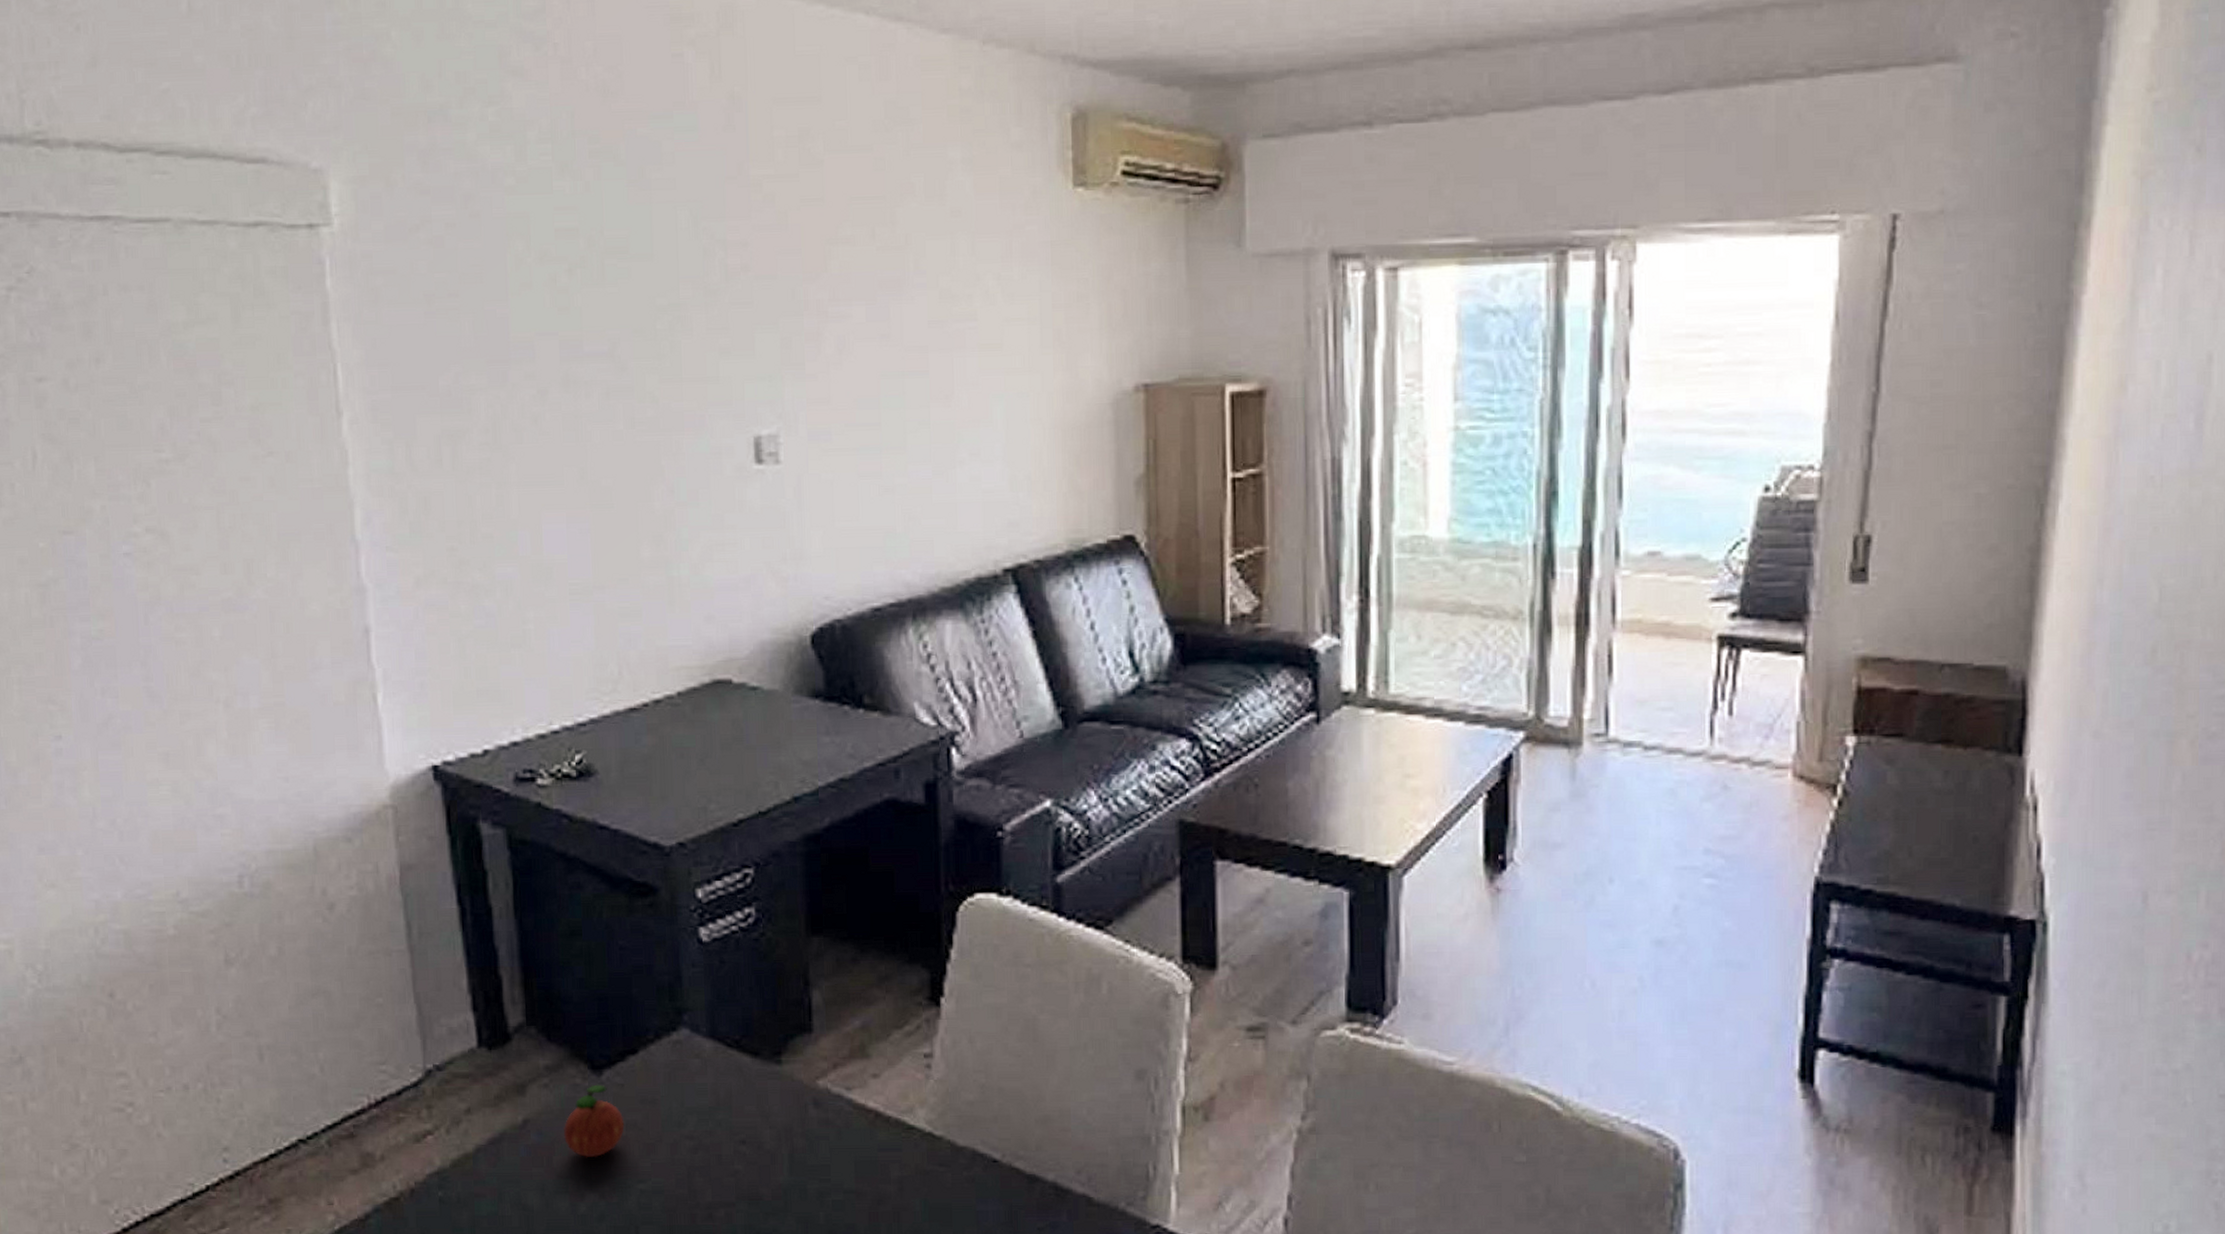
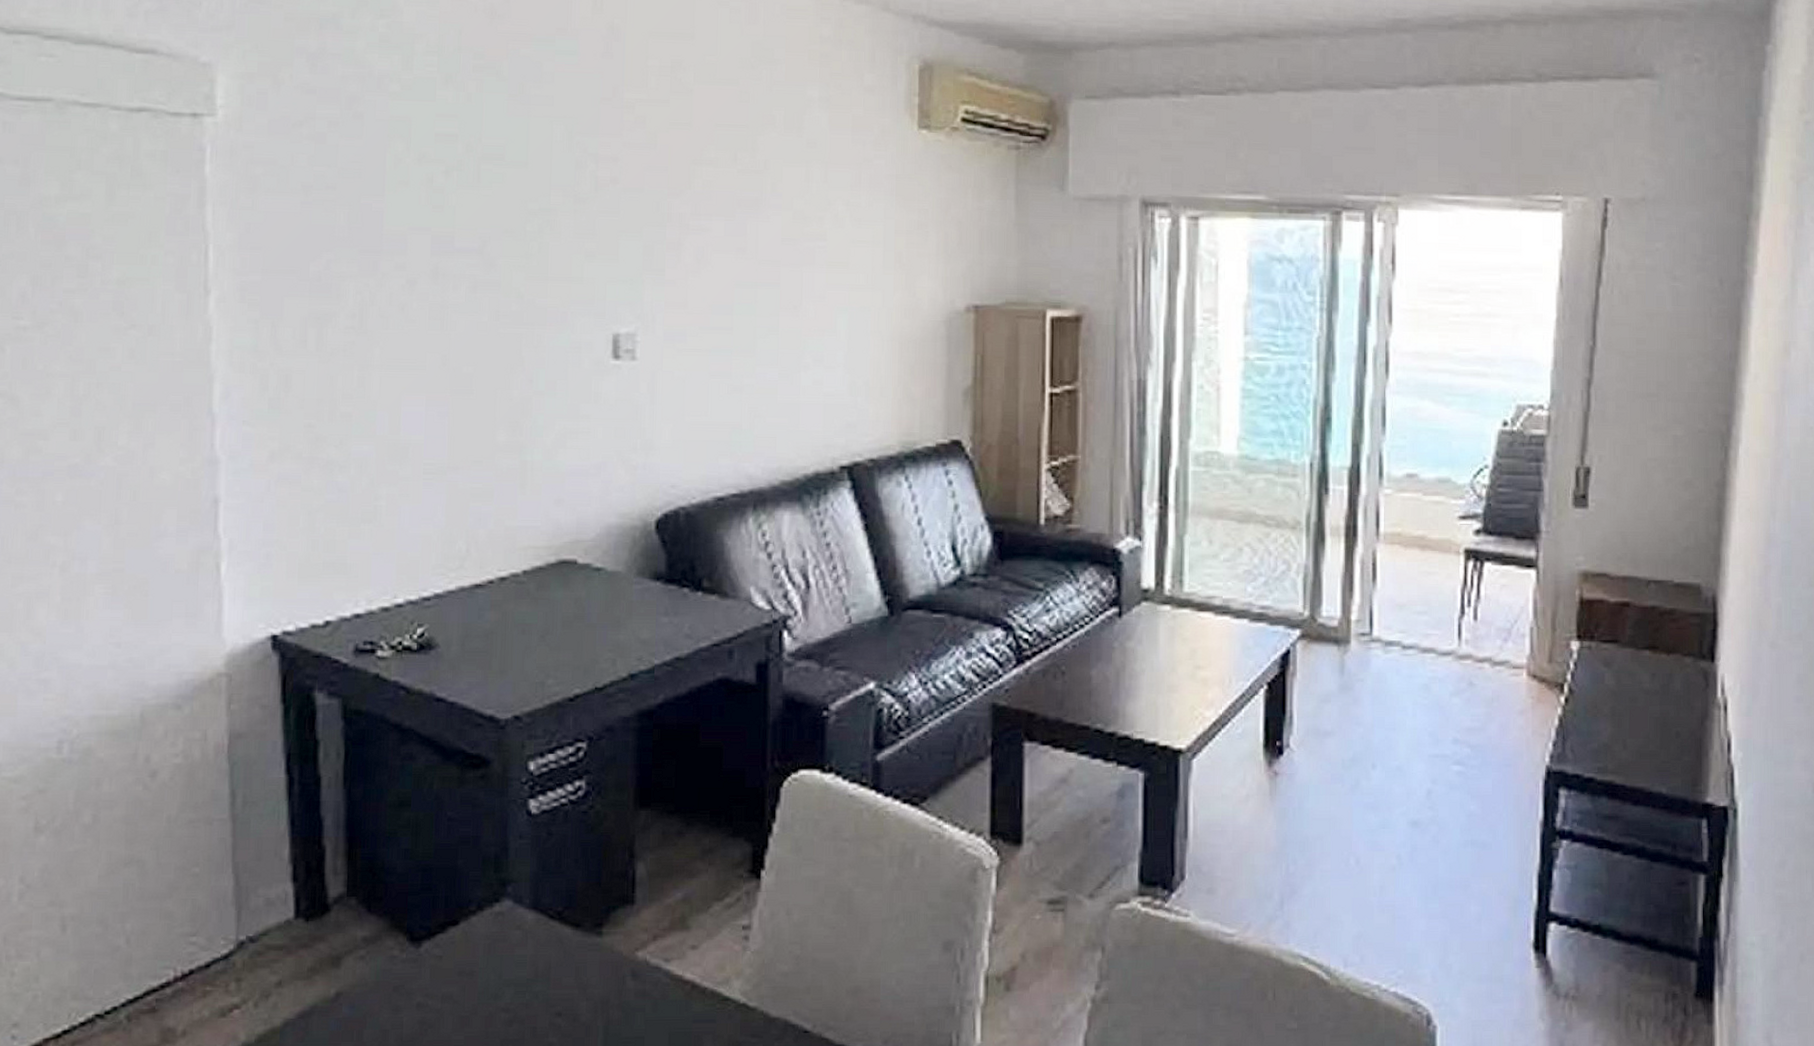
apple: present [564,1084,625,1158] -> none [377,956,440,1032]

